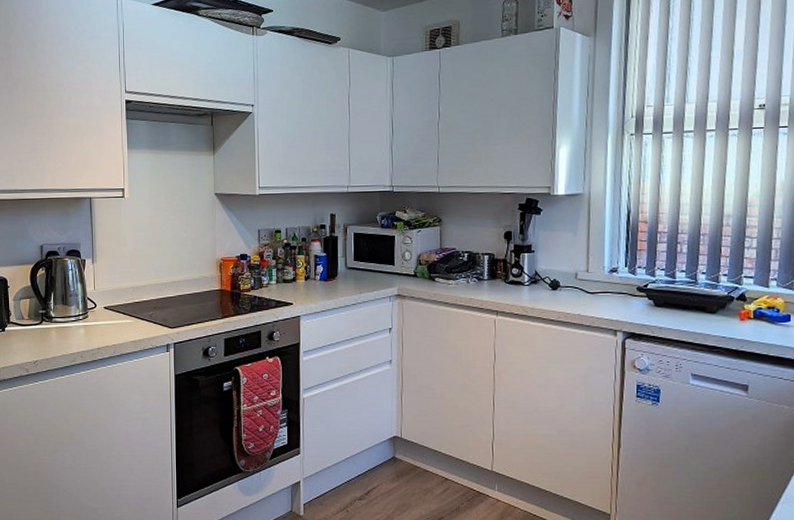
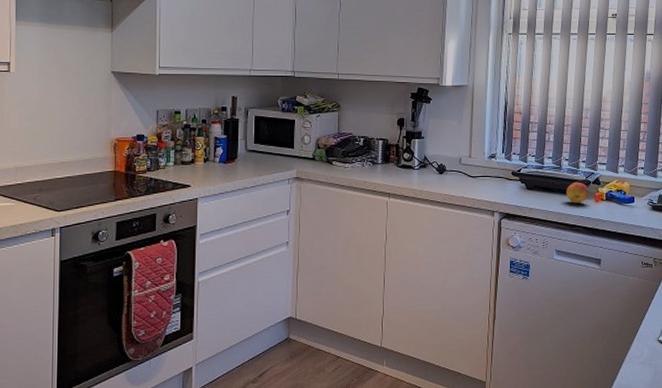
fruit: none [703,298,732,322] -> present [566,182,589,204]

